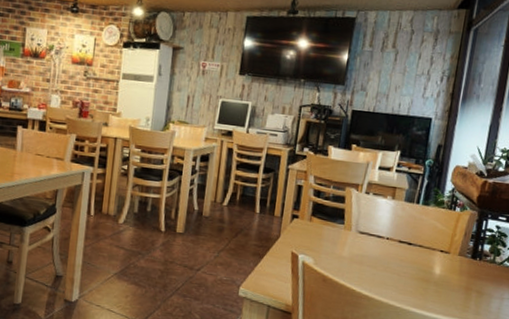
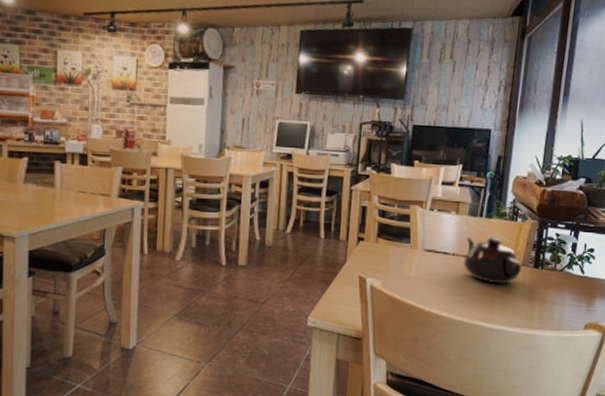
teapot: none [397,223,459,273] -> present [463,237,522,285]

